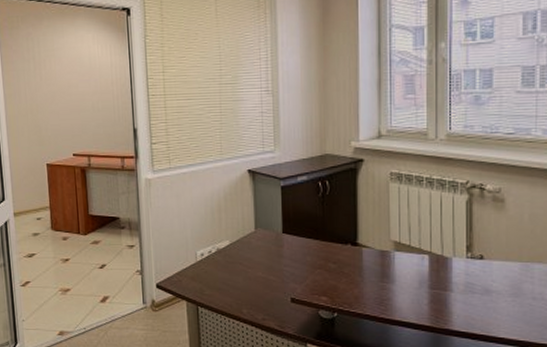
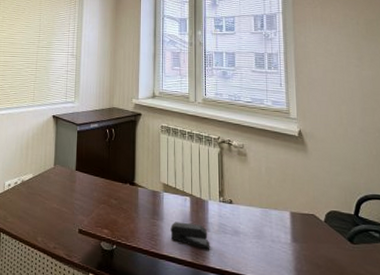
stapler: none [404,283,454,312] -> present [170,222,210,250]

